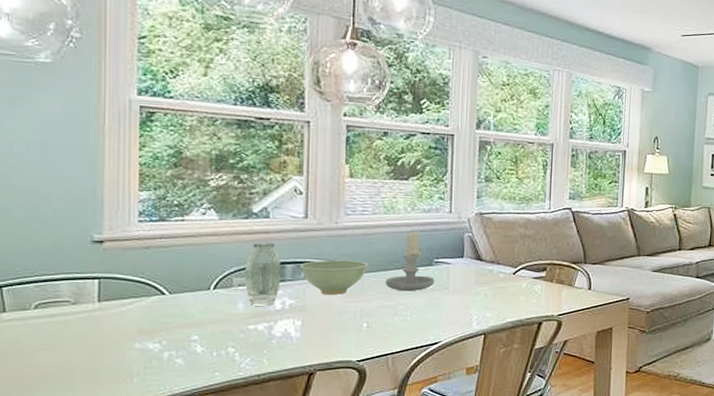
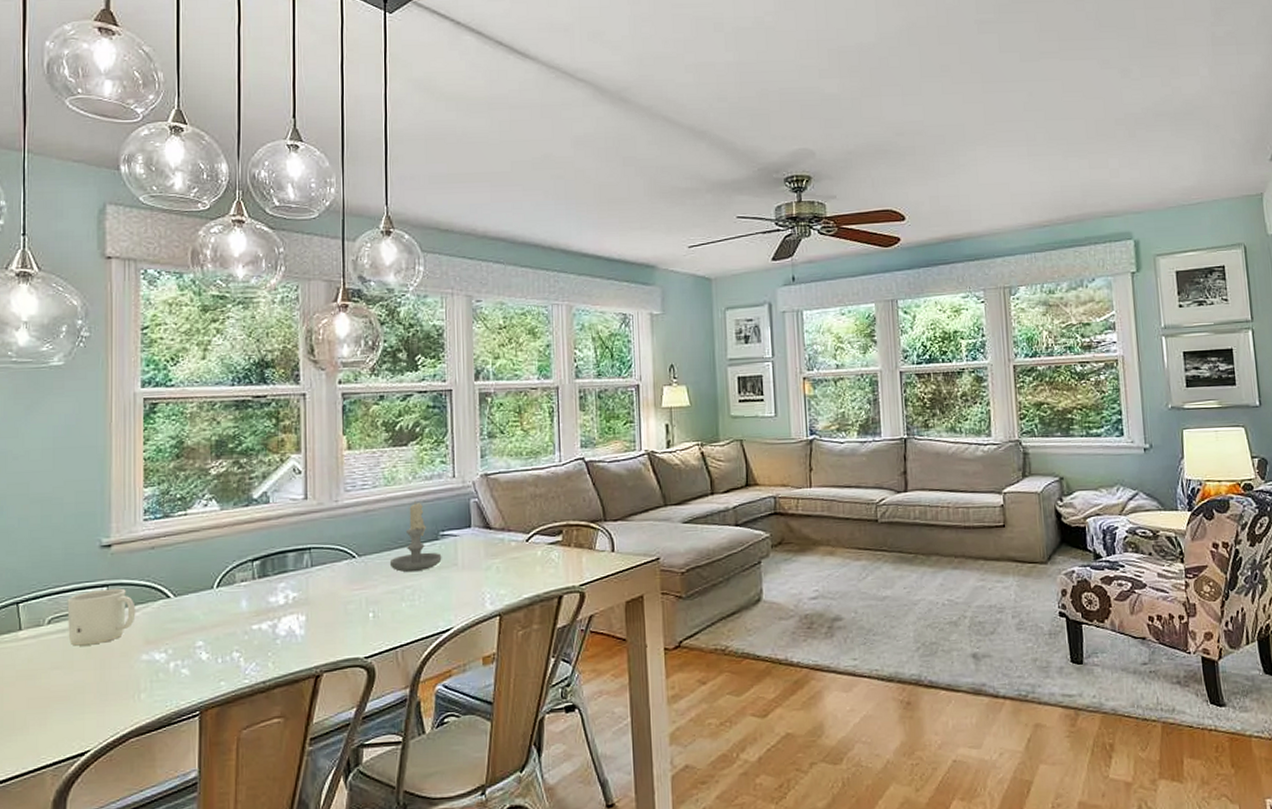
mug: none [55,281,129,331] -> present [67,588,136,646]
vase: present [245,242,281,306] -> none [248,530,283,603]
bowl: present [299,260,368,295] -> none [301,542,371,583]

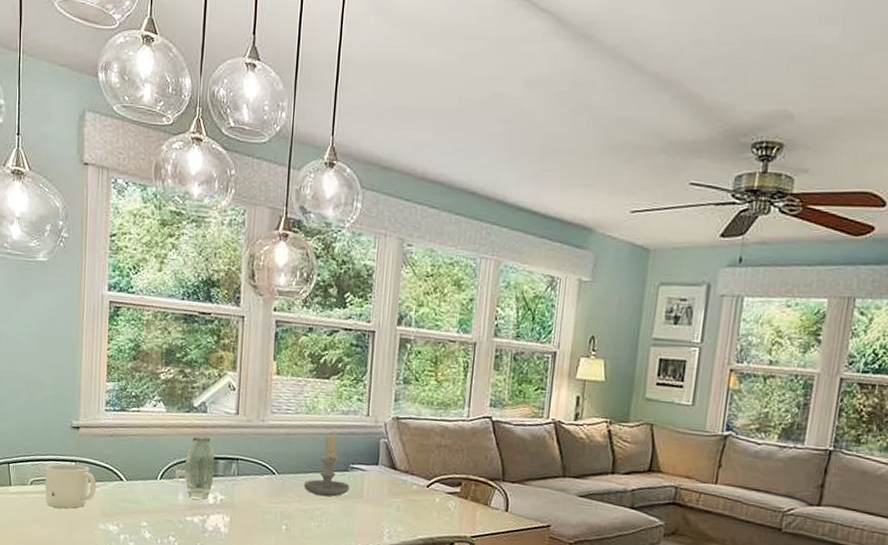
vase: none [248,530,283,603] -> present [185,436,215,500]

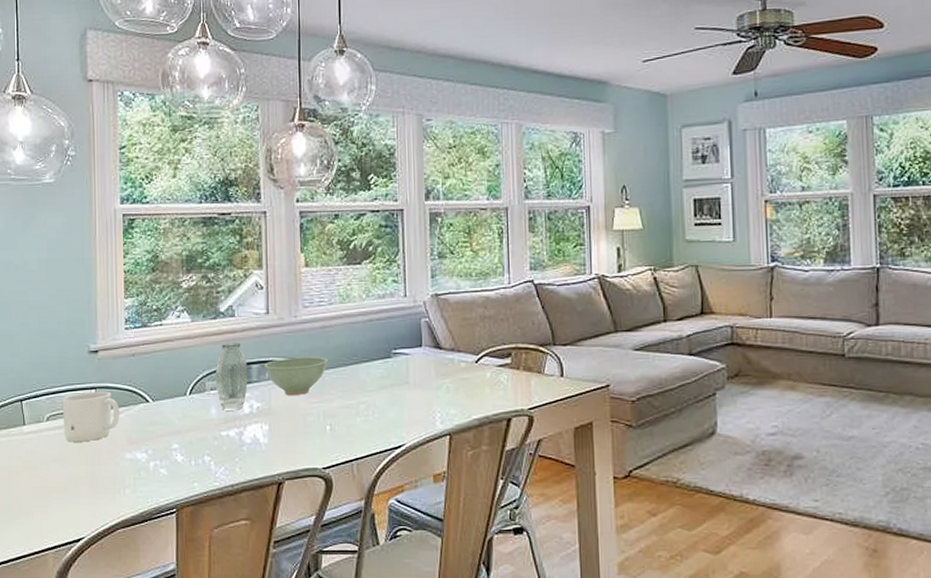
bowl: none [230,458,289,494] -> present [264,357,328,395]
candle: present [303,431,350,497] -> none [345,318,394,389]

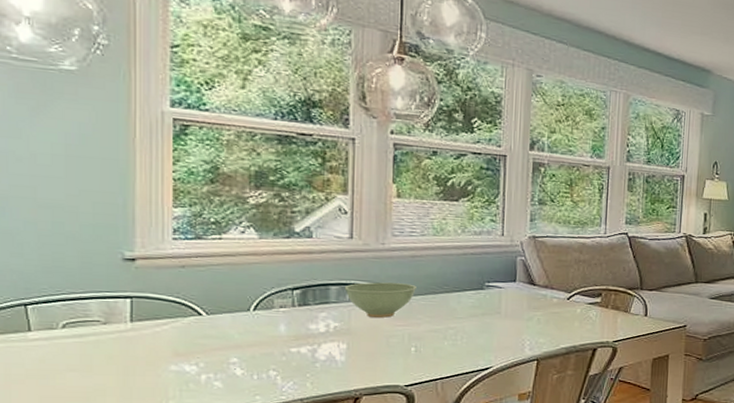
mug: present [62,391,120,442] -> none [84,300,164,352]
vase: present [216,342,248,410] -> none [287,263,325,329]

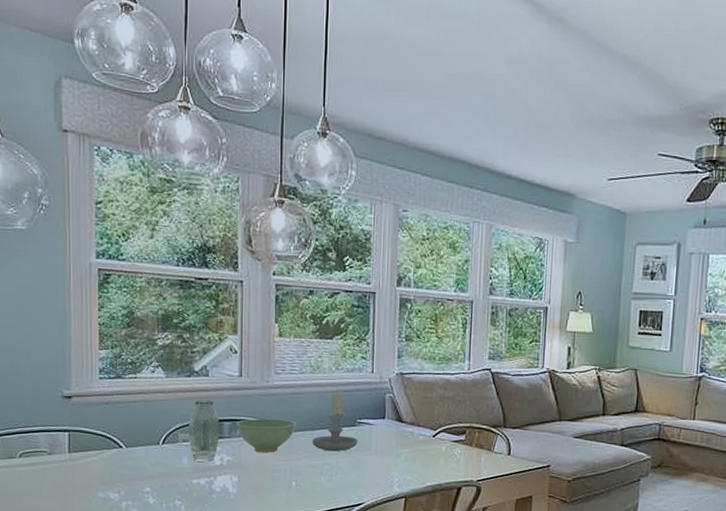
vase: none [287,263,325,329] -> present [189,400,220,462]
candle: none [434,252,486,316] -> present [312,389,358,452]

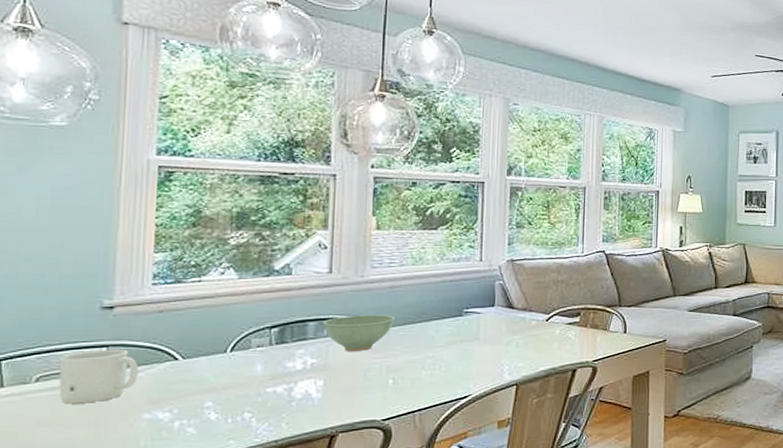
mug: none [35,433,93,480] -> present [58,349,139,404]
vase: present [189,400,220,462] -> none [264,300,303,367]
candle: present [312,389,358,452] -> none [412,280,465,344]

